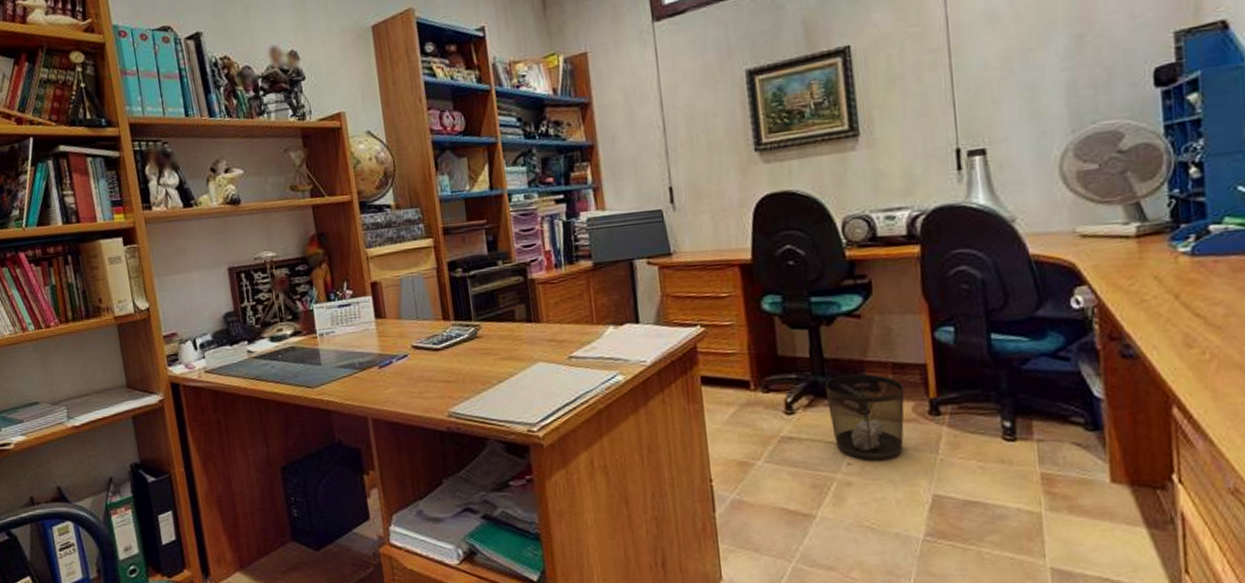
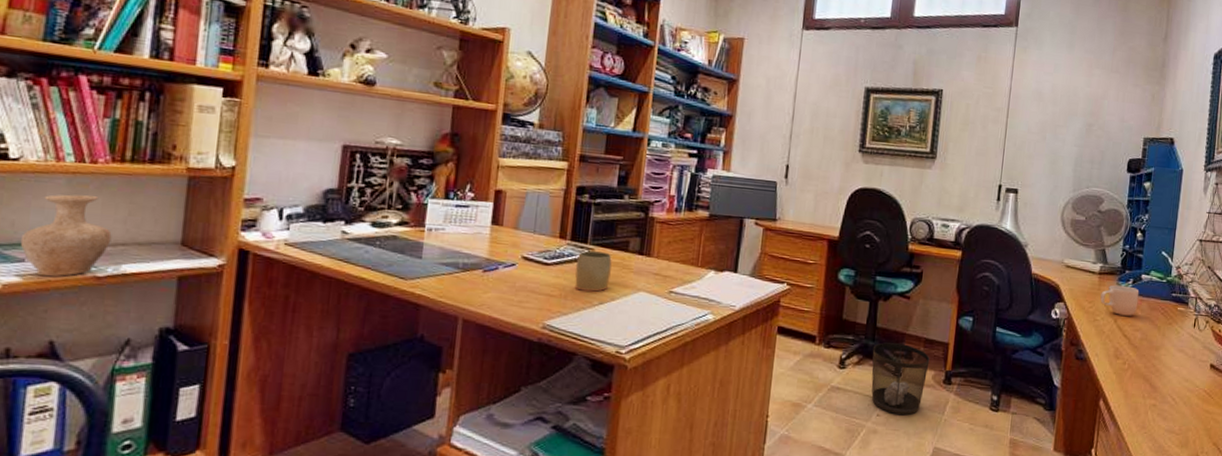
vase: none [16,356,77,433] -> present [20,194,112,277]
mug: none [465,326,504,372] -> present [574,251,612,292]
mug: none [1145,245,1211,288] -> present [1100,284,1140,316]

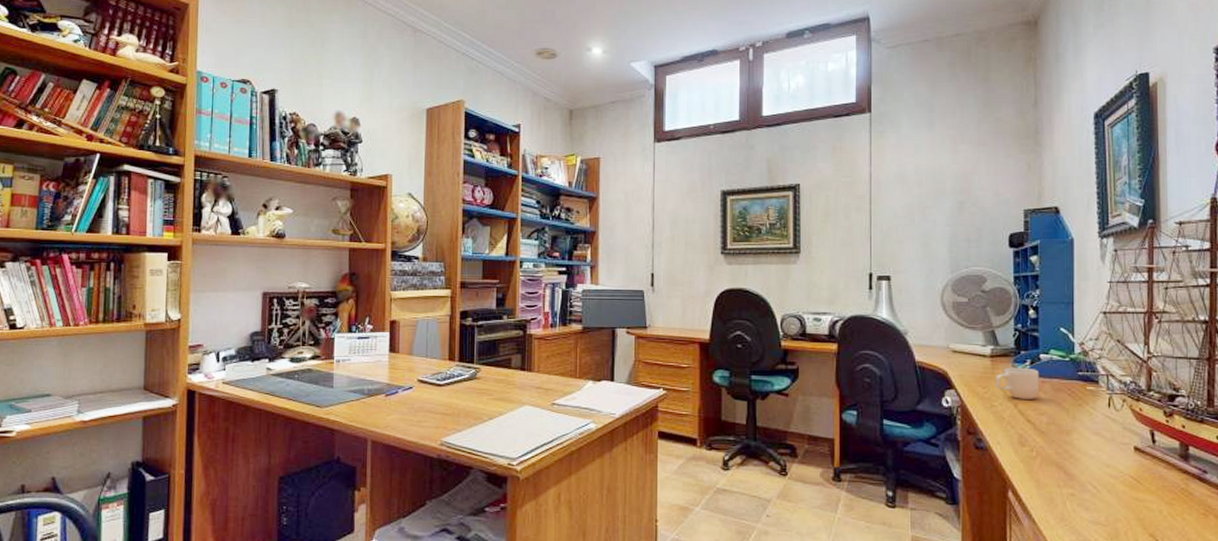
vase: present [20,194,112,277] -> none [27,353,92,423]
mug: present [574,251,612,292] -> none [465,370,497,408]
waste bin: present [871,342,930,416] -> none [755,442,816,515]

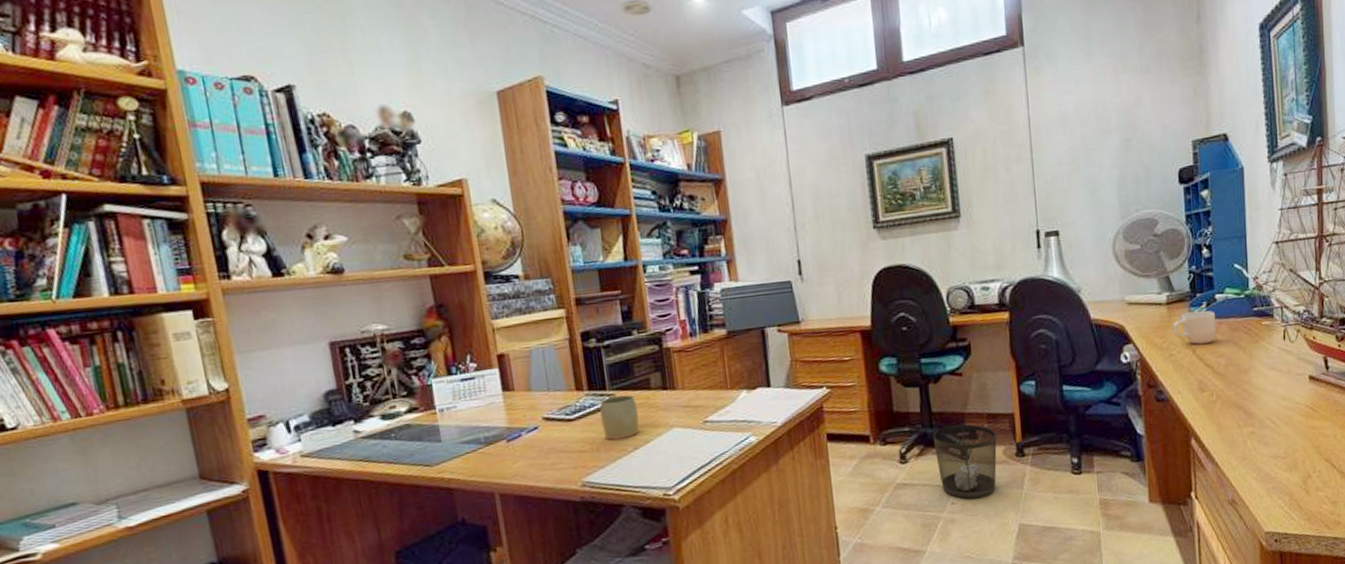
mug: none [465,370,497,408] -> present [599,395,640,440]
waste bin: none [755,442,816,515] -> present [932,424,997,499]

